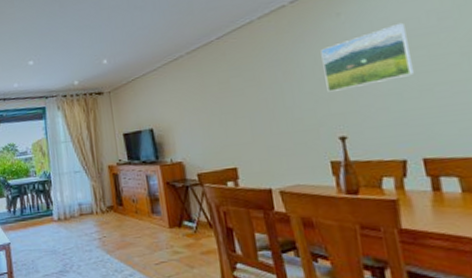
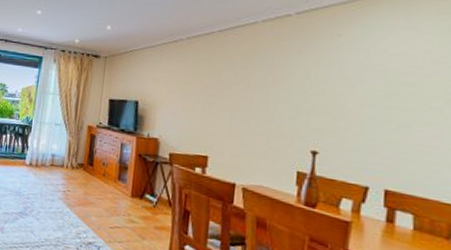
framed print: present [320,22,413,92] -> none [311,57,399,109]

